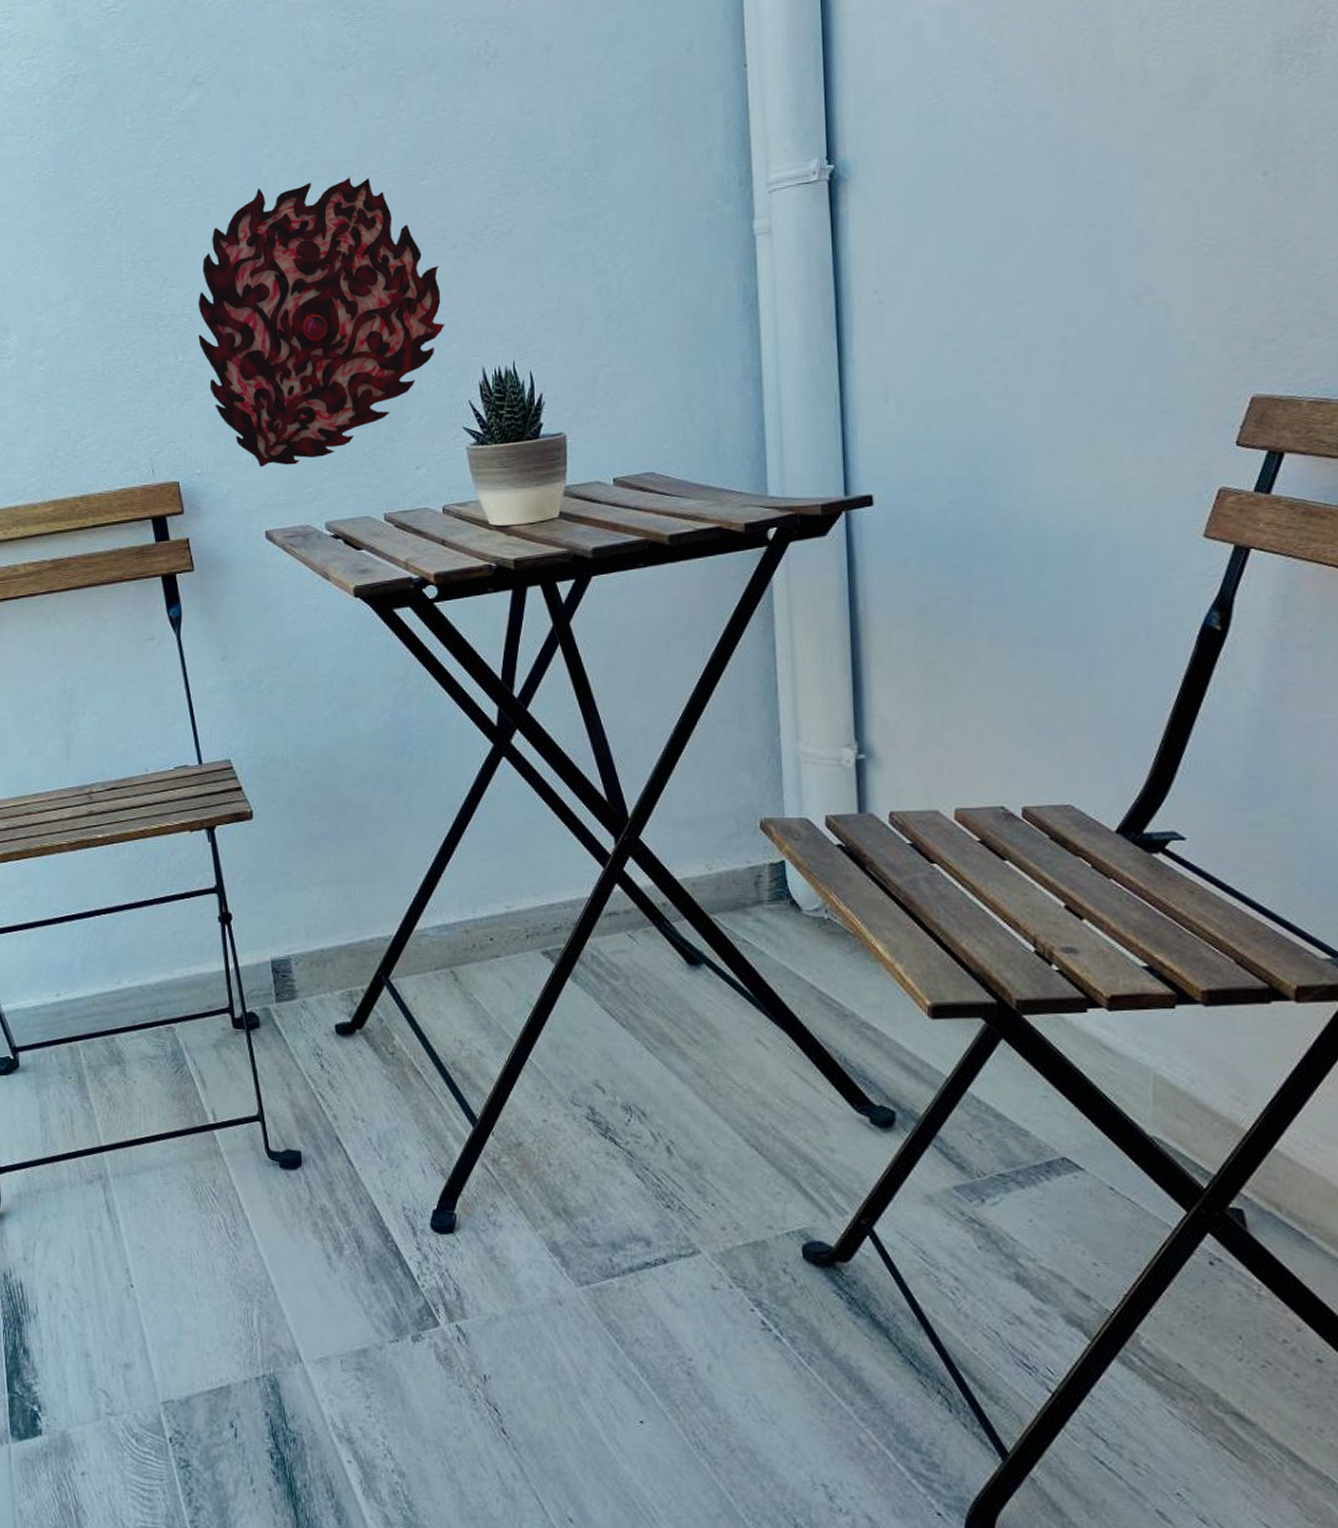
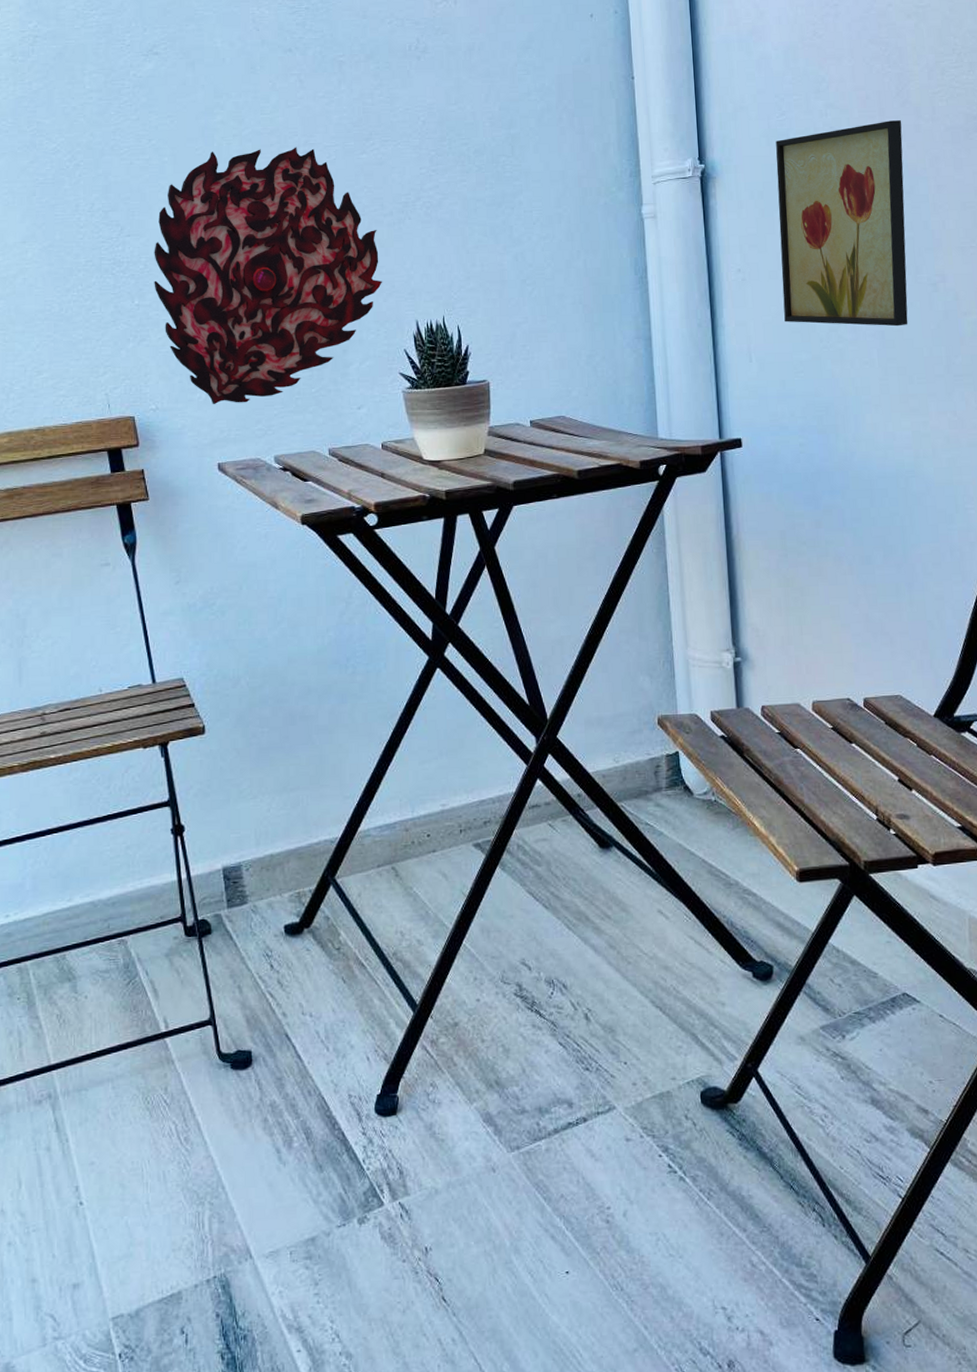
wall art: none [927,90,1100,353] -> present [776,120,908,327]

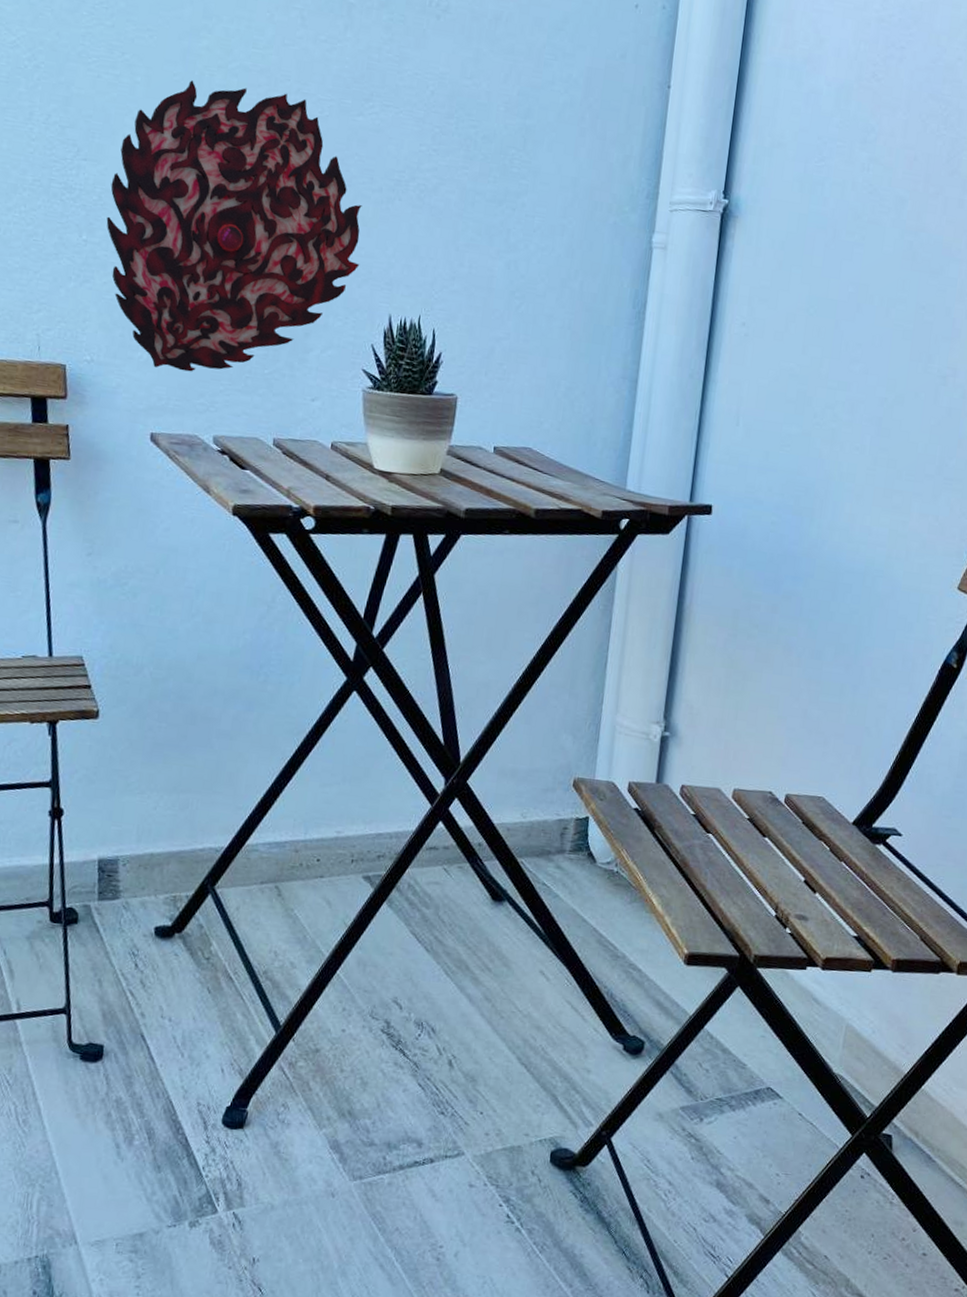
wall art: present [776,120,908,327] -> none [781,188,947,416]

